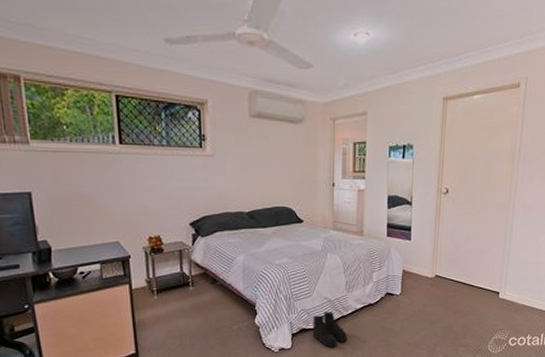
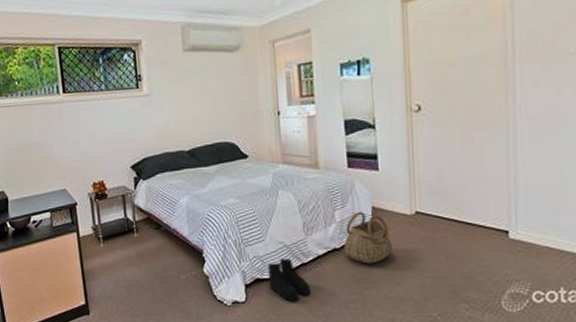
basket: none [377,274,415,317] -> present [344,212,392,264]

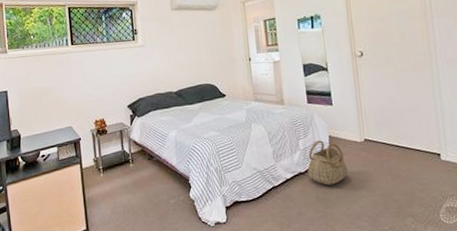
boots: present [267,257,310,300] -> none [244,182,281,220]

